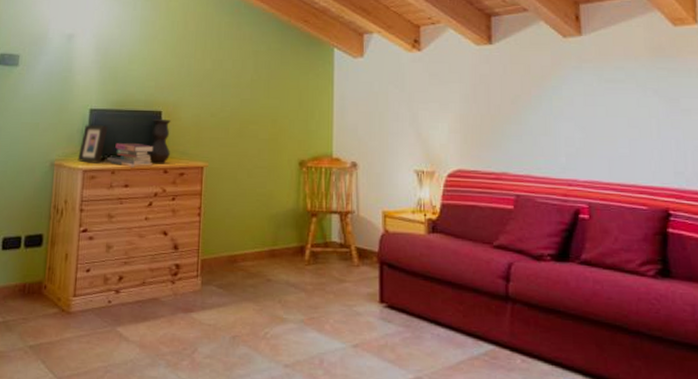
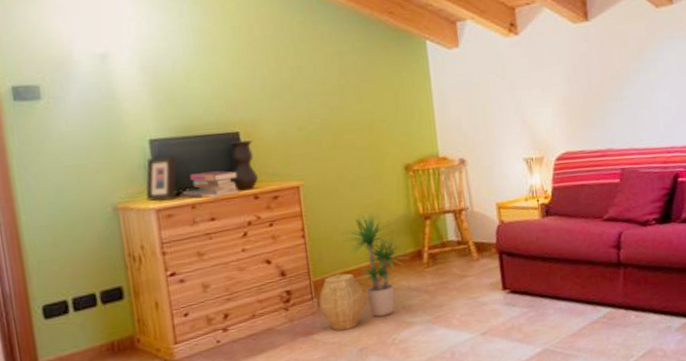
woven basket: none [203,256,245,314] -> present [319,273,365,331]
potted plant: none [231,200,293,307] -> present [342,212,410,317]

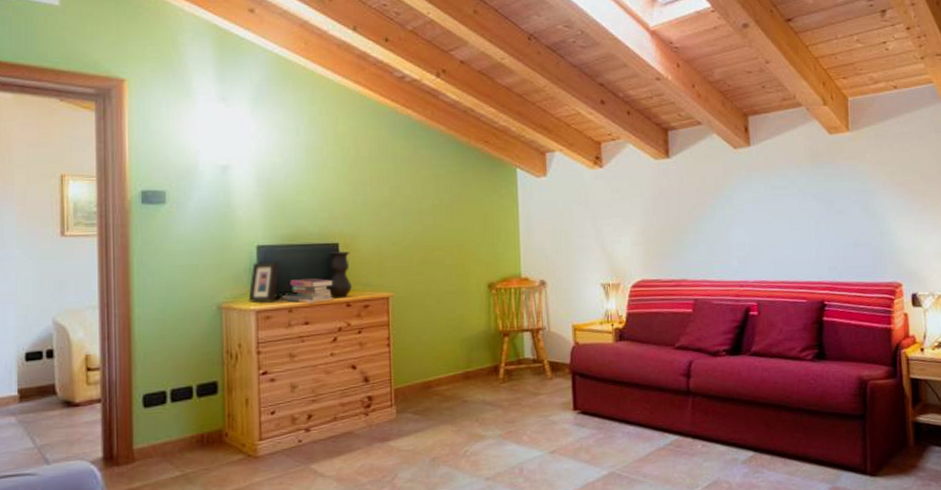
woven basket: present [319,273,365,331] -> none [398,383,441,439]
potted plant: present [342,212,410,317] -> none [424,326,487,428]

